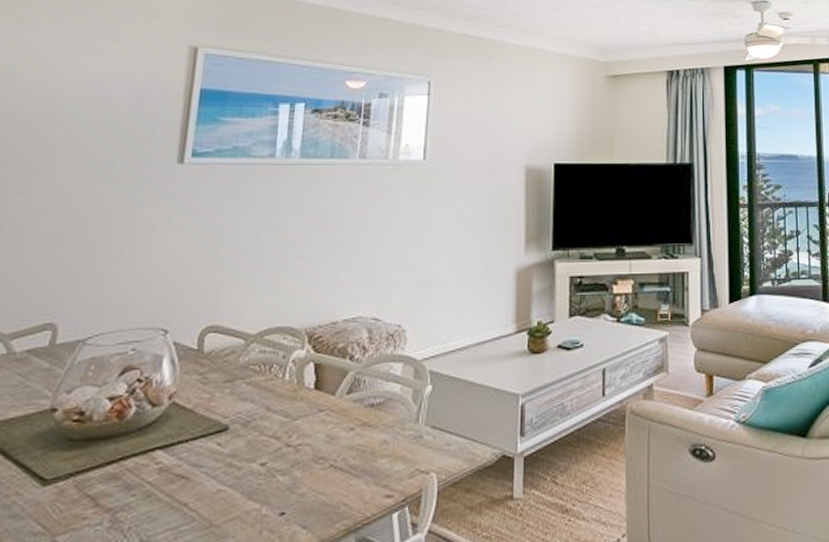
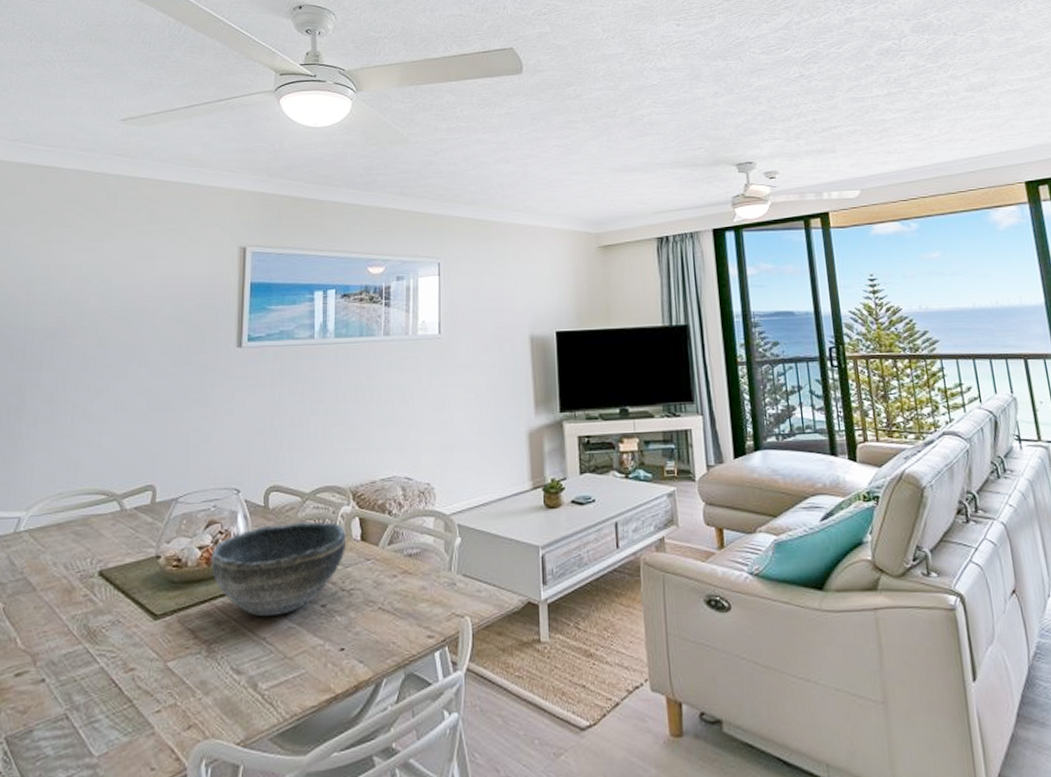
bowl: none [123,368,298,479] -> present [211,522,347,617]

